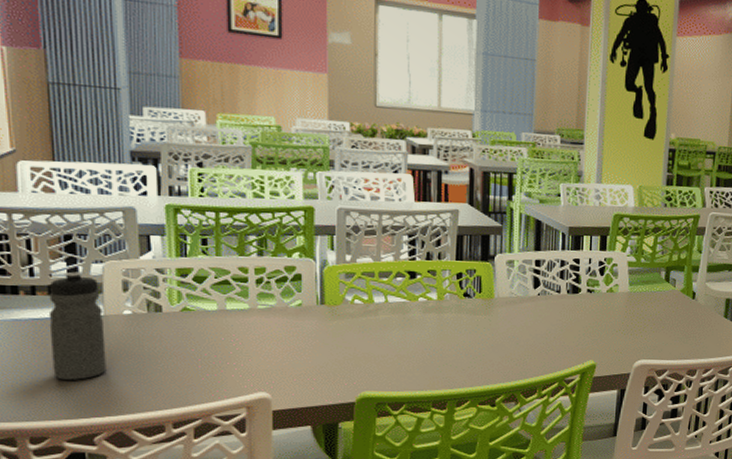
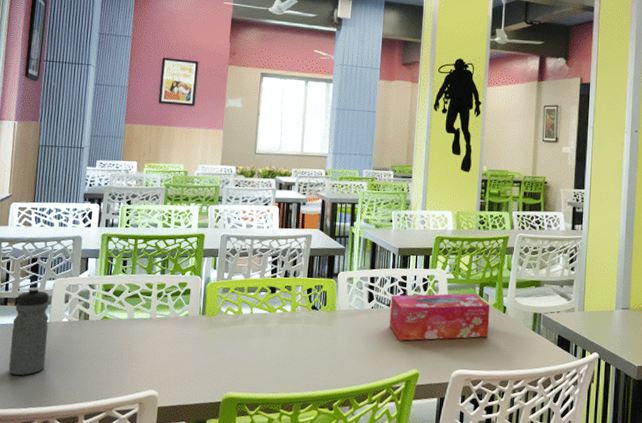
tissue box: none [559,278,678,331] -> present [389,293,490,341]

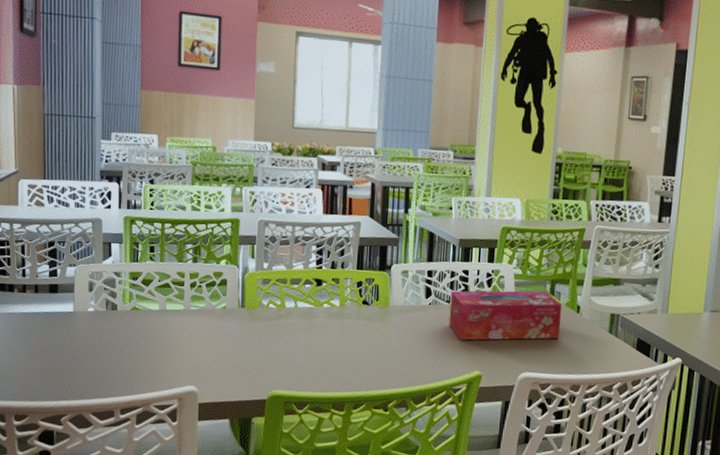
water bottle: present [8,287,49,375] -> none [34,273,74,367]

